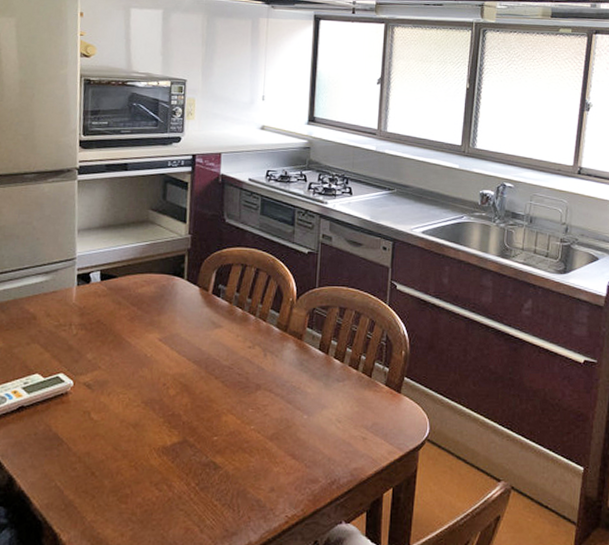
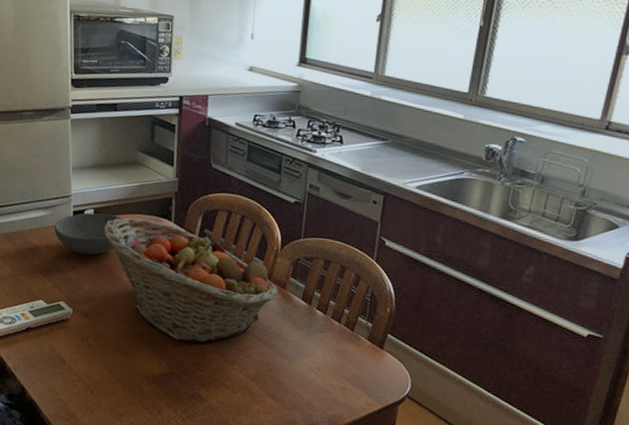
bowl: none [55,275,134,320] -> present [54,212,125,255]
fruit basket: none [110,277,295,405] -> present [103,217,278,343]

